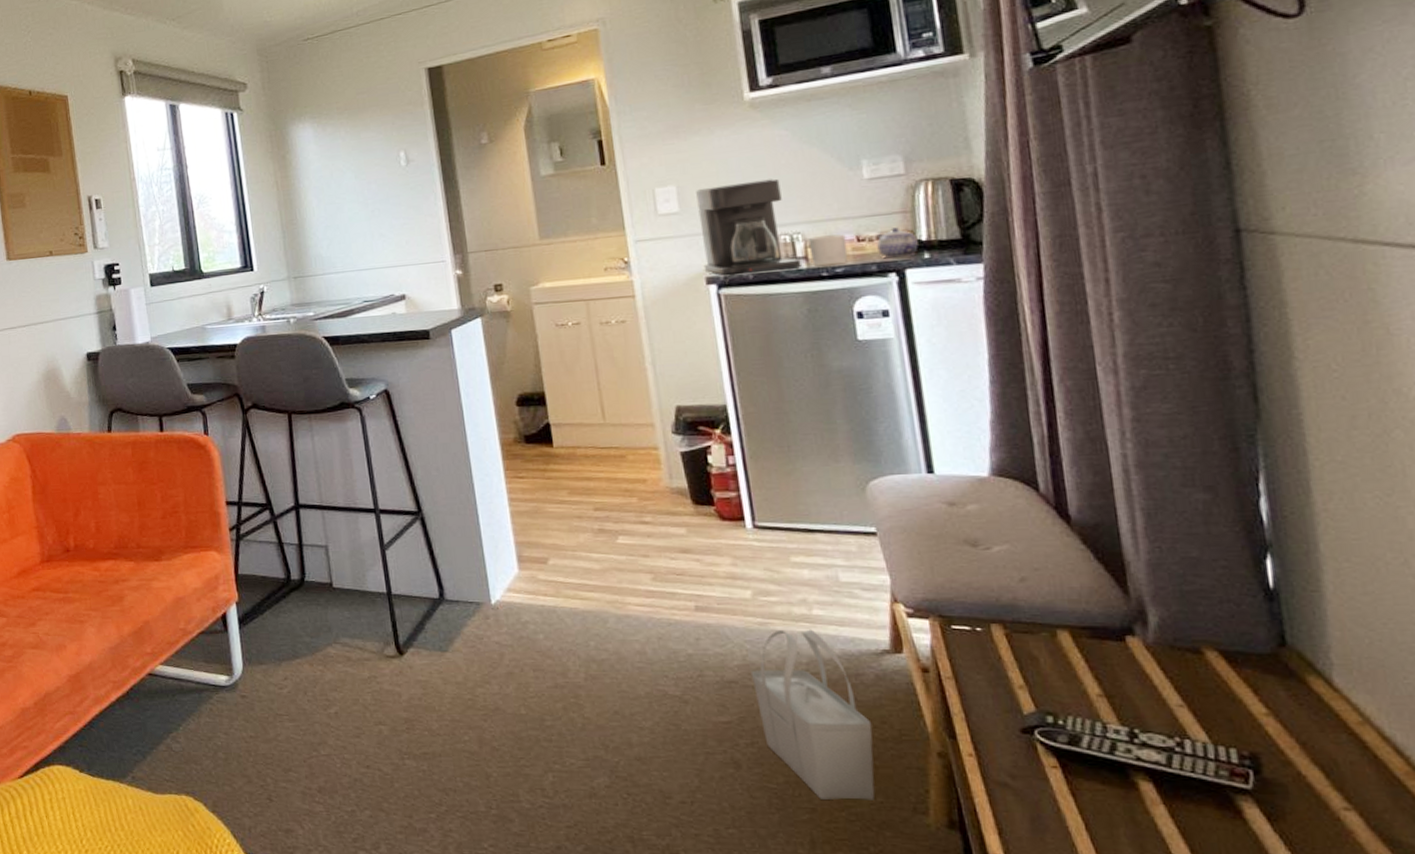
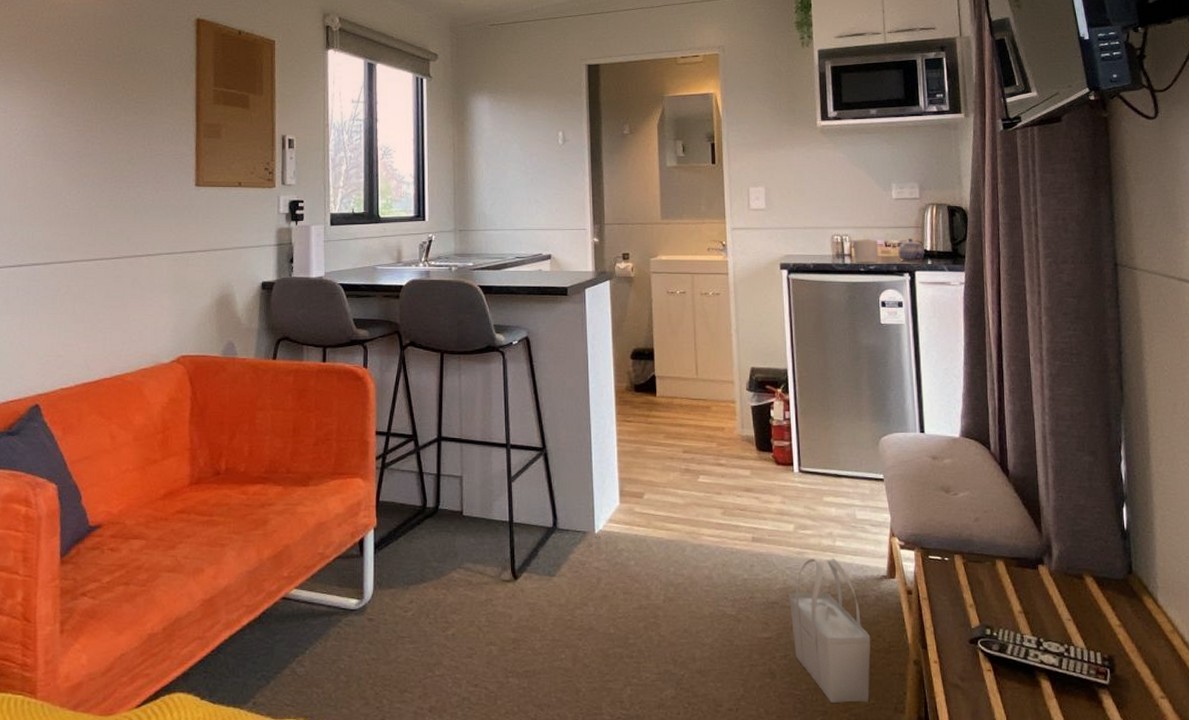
coffee maker: present [696,178,801,277] -> none [778,190,847,265]

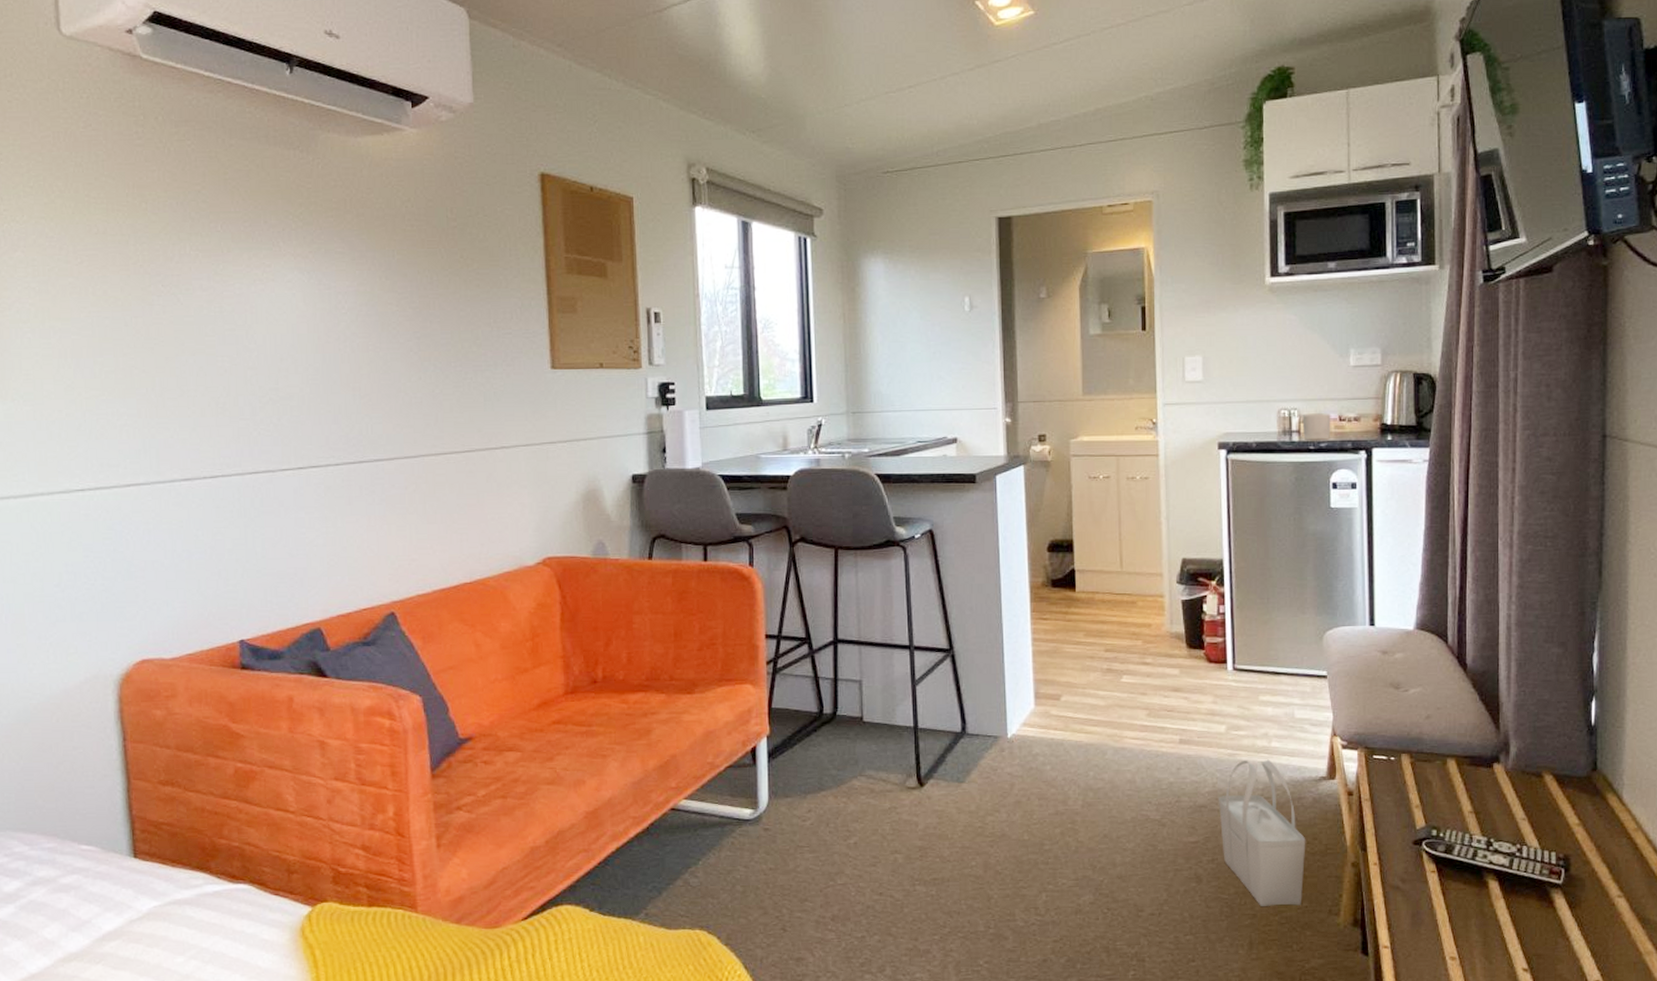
teapot: present [898,238,925,262] -> none [1354,411,1384,438]

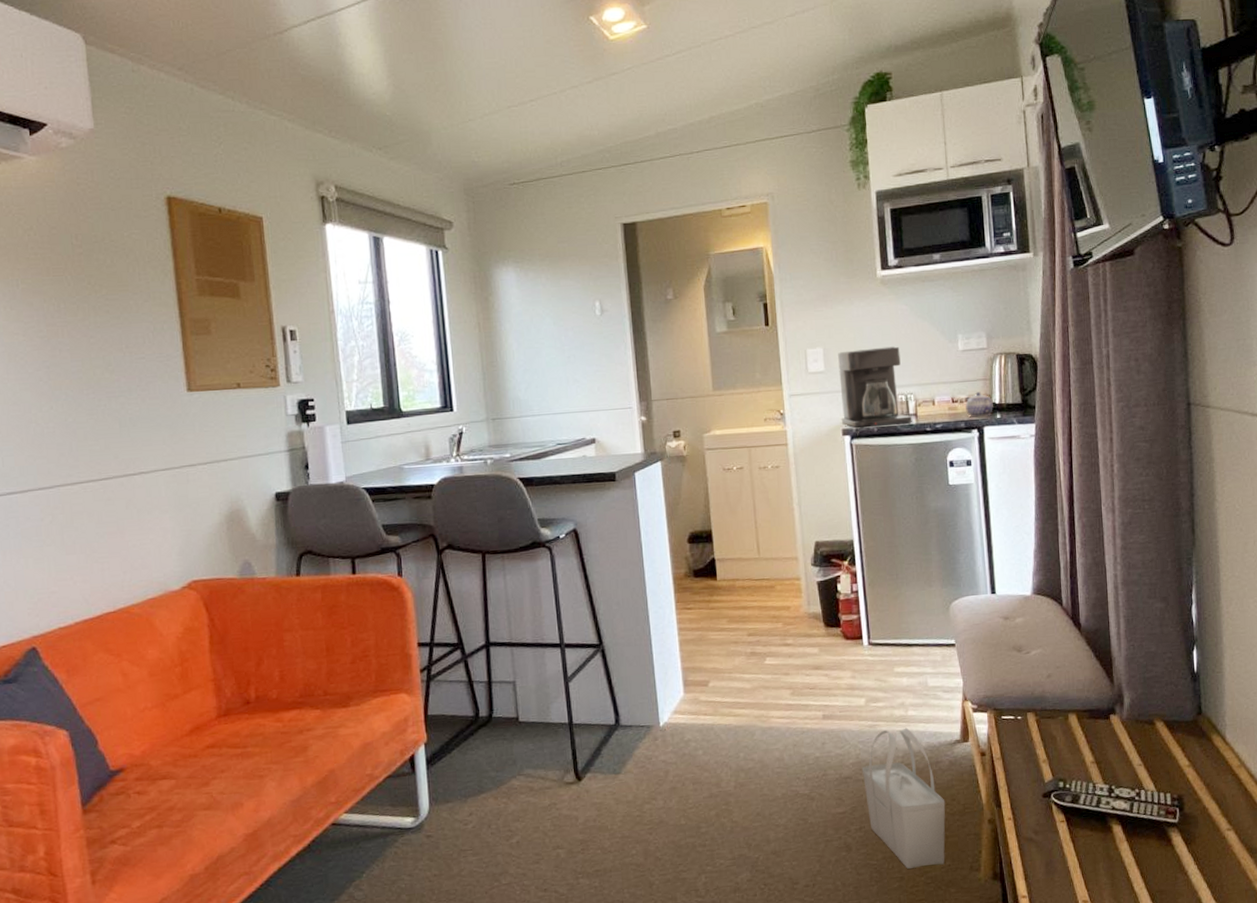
coffee maker: none [1217,358,1294,444] -> present [838,346,912,430]
mug: present [1302,413,1331,441] -> none [918,396,946,423]
teapot: none [1354,411,1384,438] -> present [965,392,993,418]

